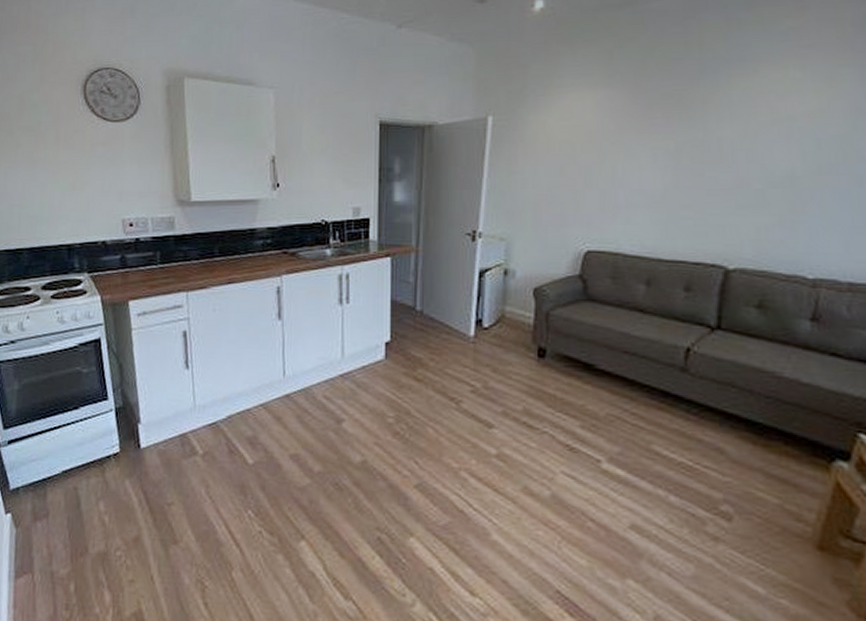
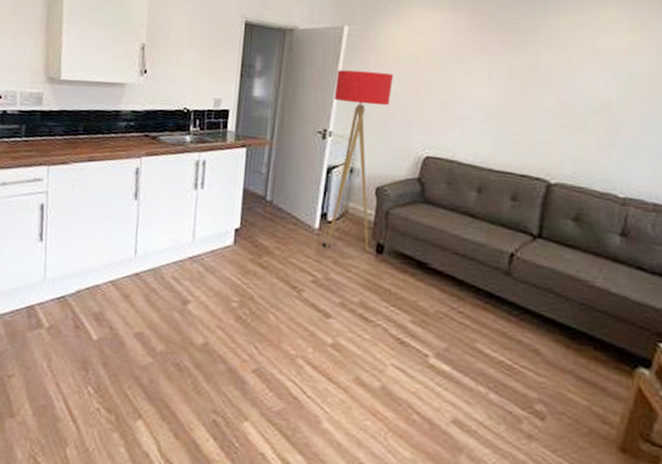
floor lamp: none [480,164,545,358] -> present [323,70,393,252]

